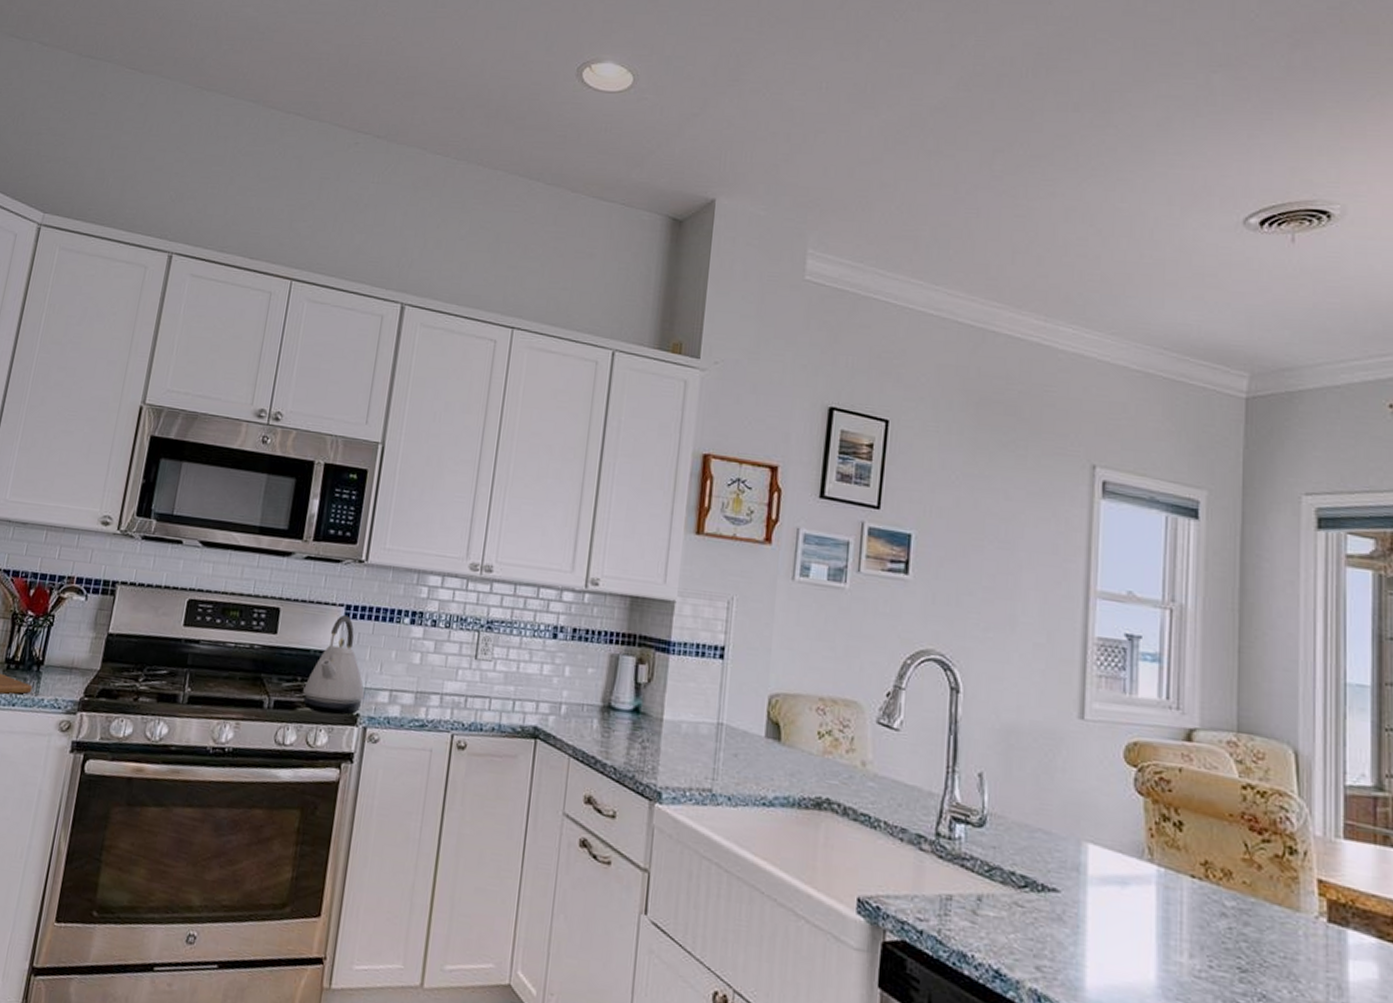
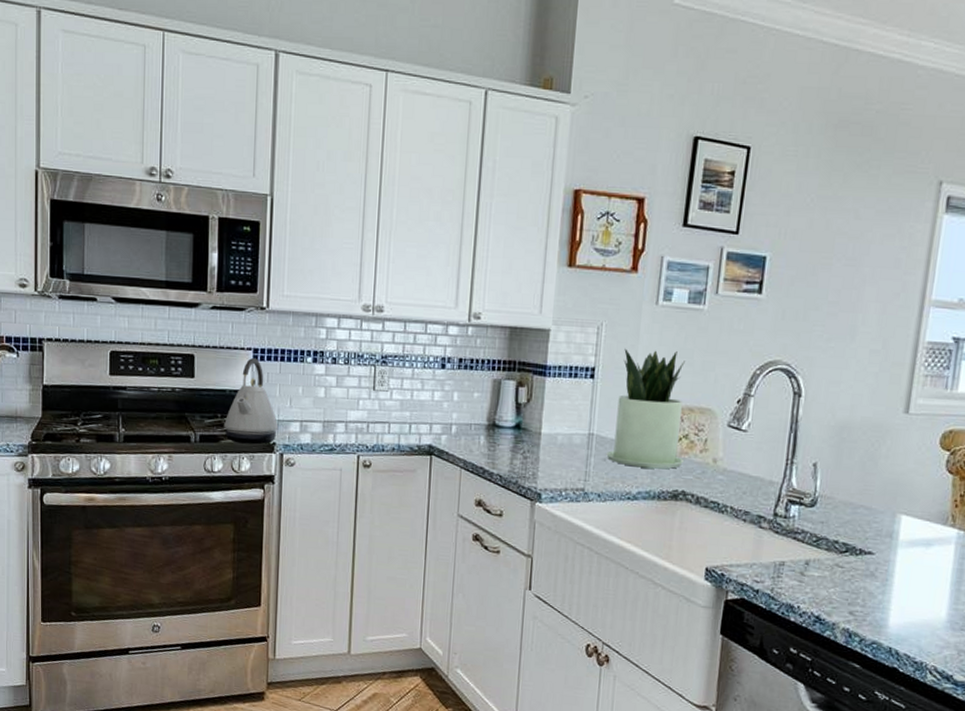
planter: none [738,626,828,771] -> present [606,348,685,469]

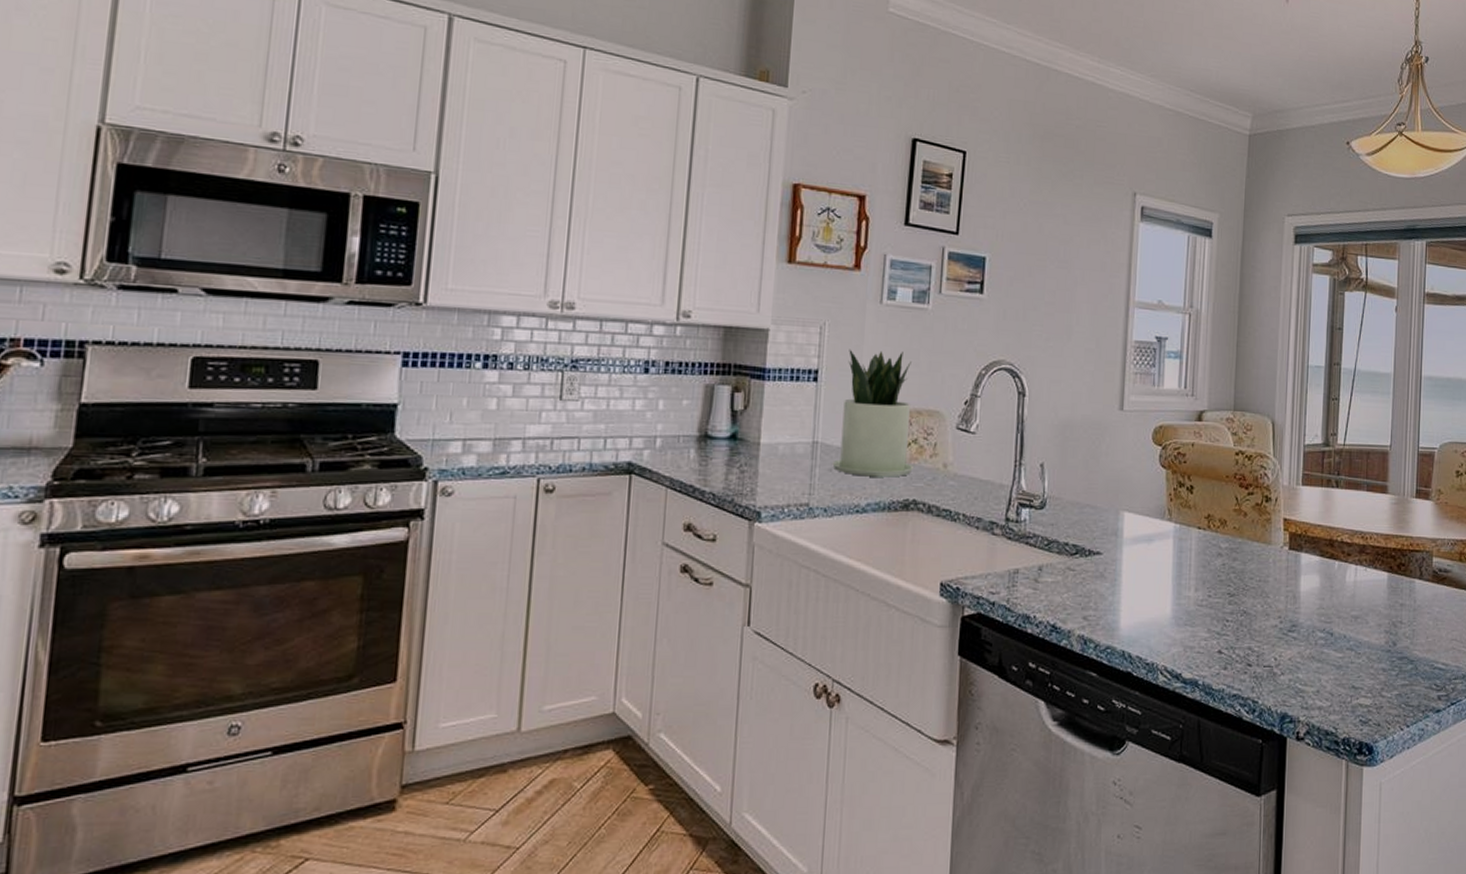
kettle: present [223,358,279,445] -> none [354,364,433,471]

